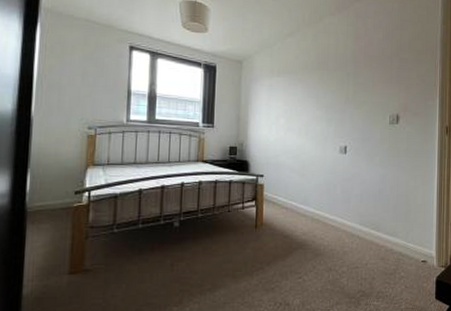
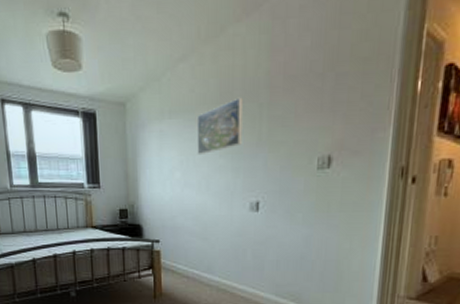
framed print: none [299,67,335,107] -> present [197,97,243,156]

